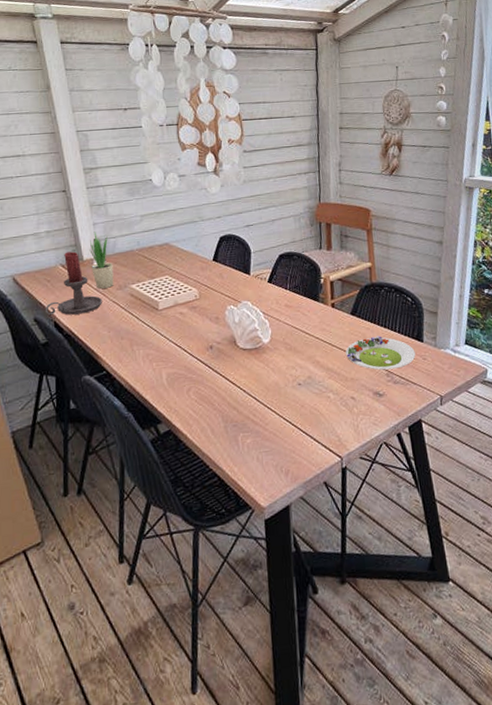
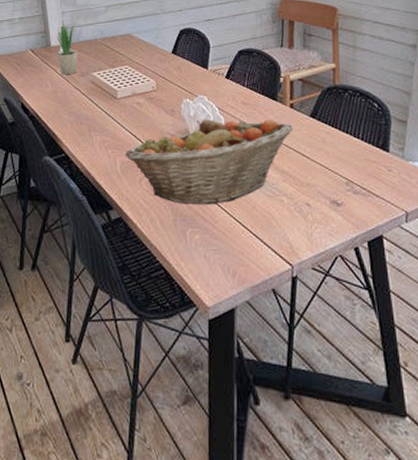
candle holder: present [44,251,102,315] -> none [14,38,65,98]
fruit basket: none [170,320,336,410] -> present [125,119,294,204]
salad plate: present [346,336,416,370] -> none [303,141,380,178]

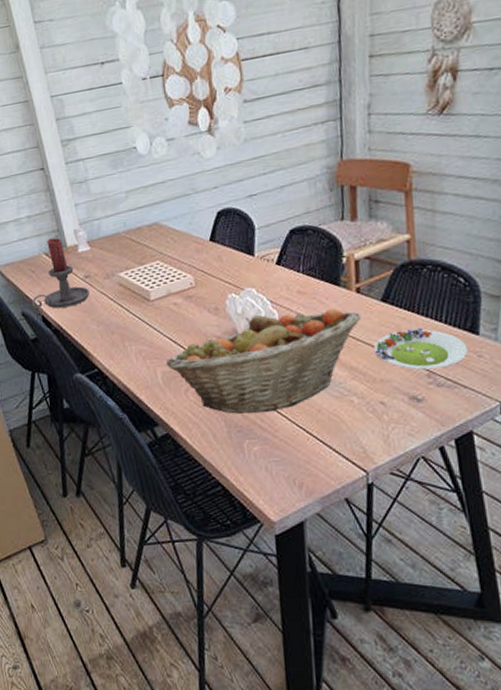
candle holder: none [14,38,65,98] -> present [31,237,90,309]
potted plant: present [57,20,77,74] -> none [72,213,101,279]
salad plate: none [303,141,380,178] -> present [374,327,468,370]

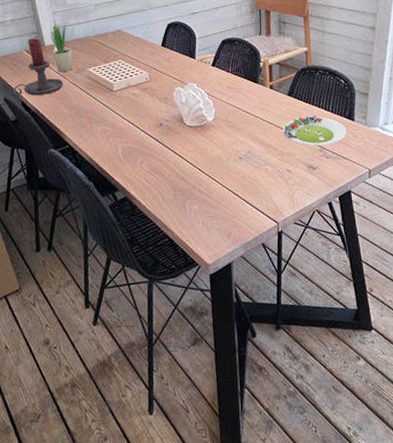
potted plant: none [72,213,101,279] -> present [50,20,73,72]
fruit basket: present [165,308,362,414] -> none [125,100,274,180]

